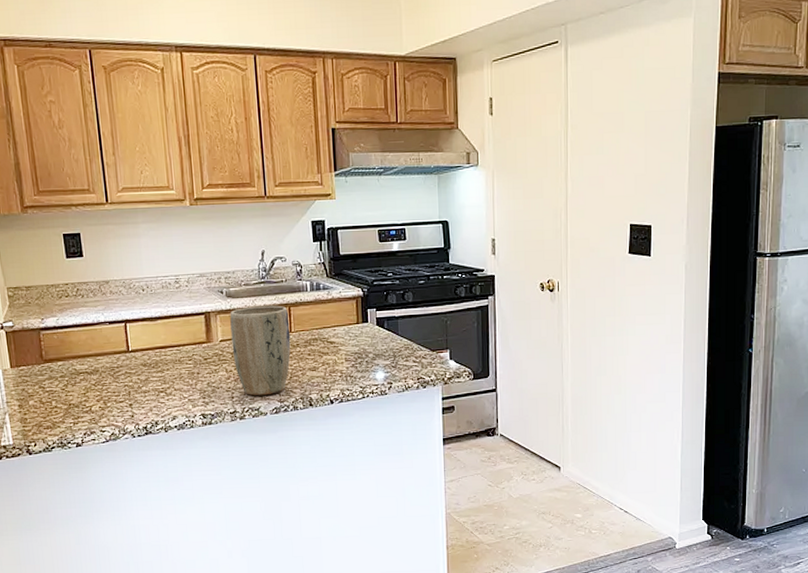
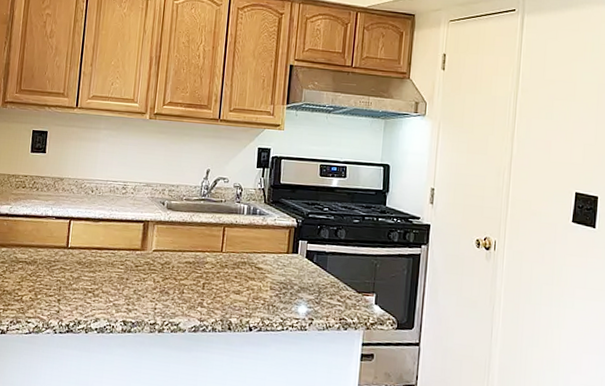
plant pot: present [230,305,291,396] -> none [163,221,223,312]

